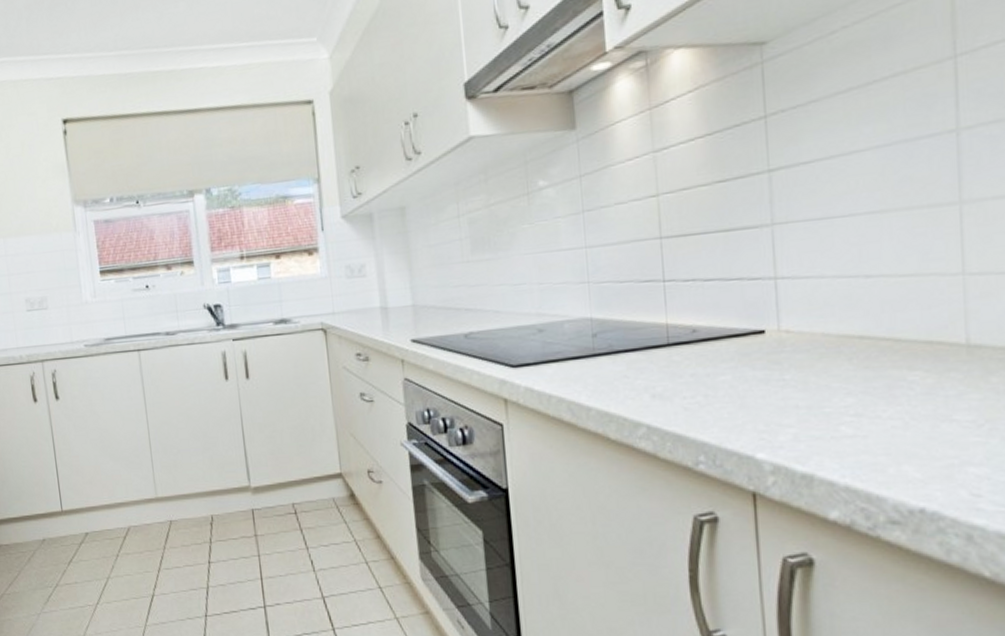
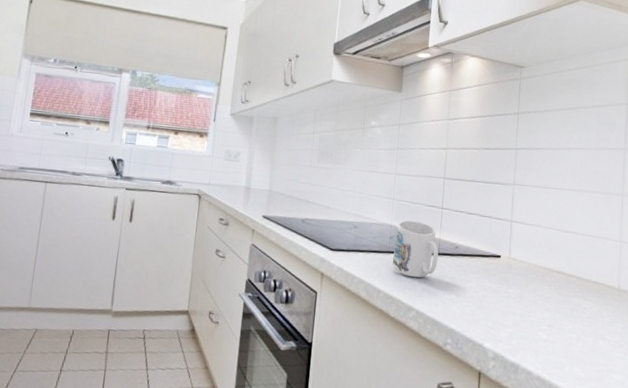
mug: none [600,305,669,383] -> present [392,220,439,278]

